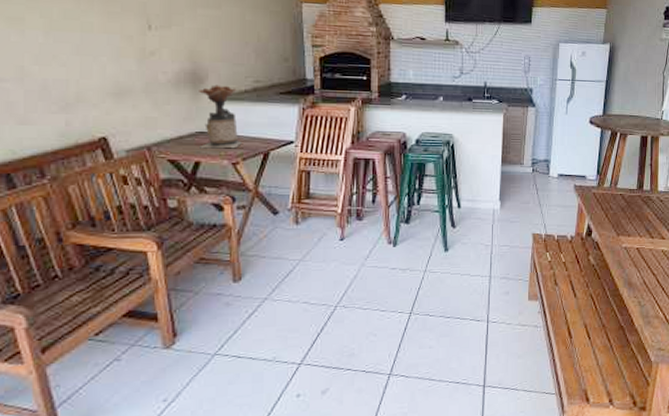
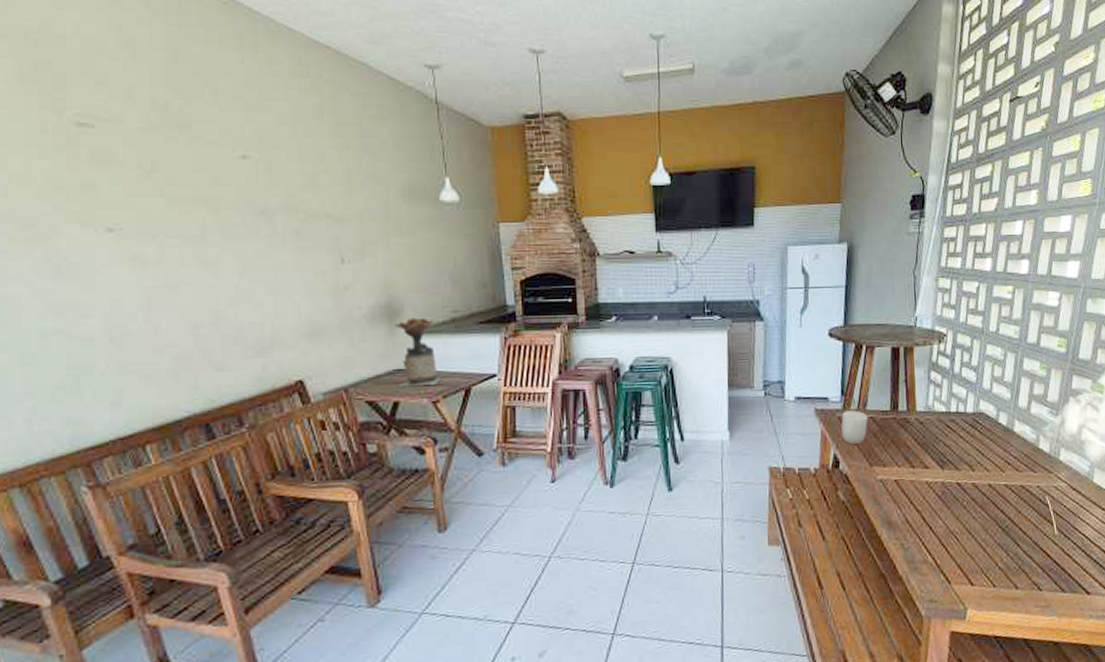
cup: none [596,188,618,218] -> present [841,410,868,445]

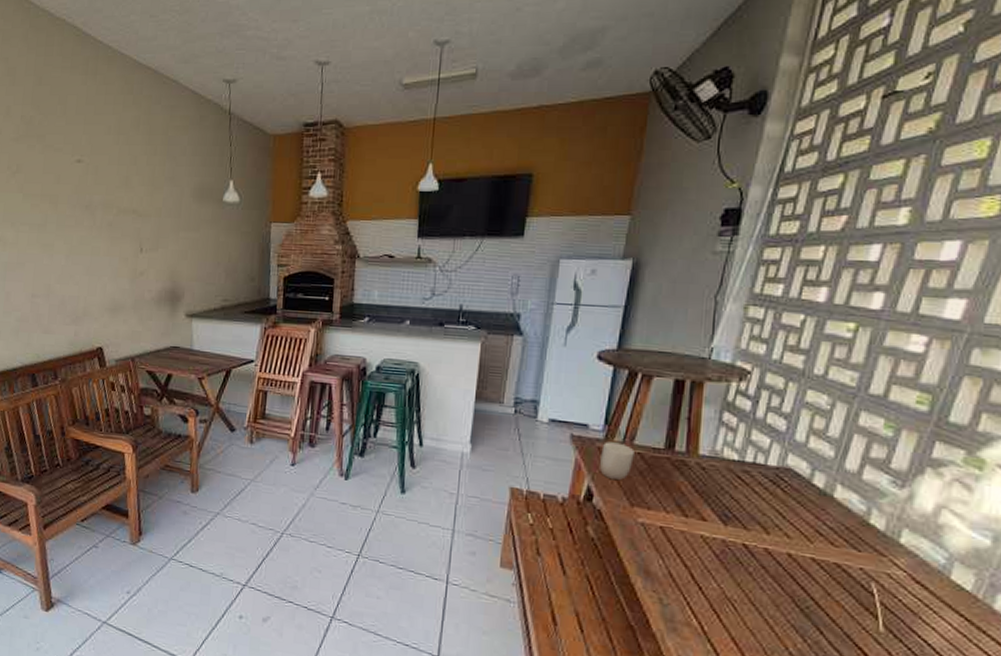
decorative planter: present [395,317,442,387] -> none [172,303,208,364]

